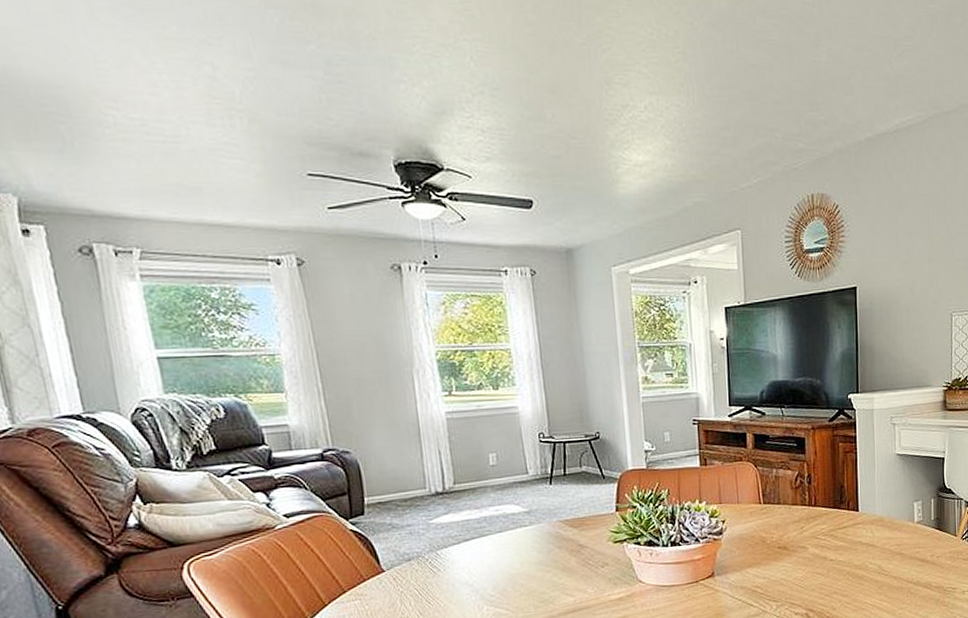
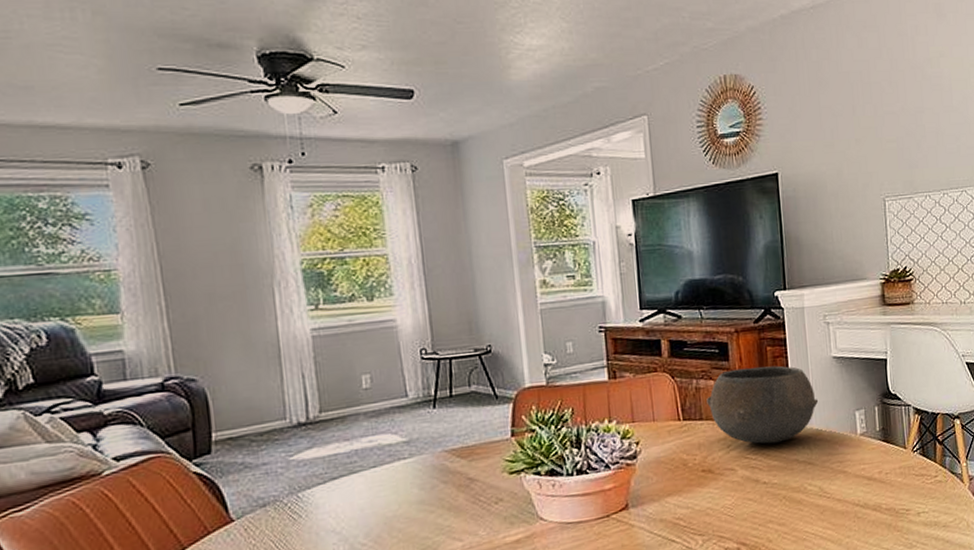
bowl: none [784,460,882,527] -> present [706,365,819,444]

